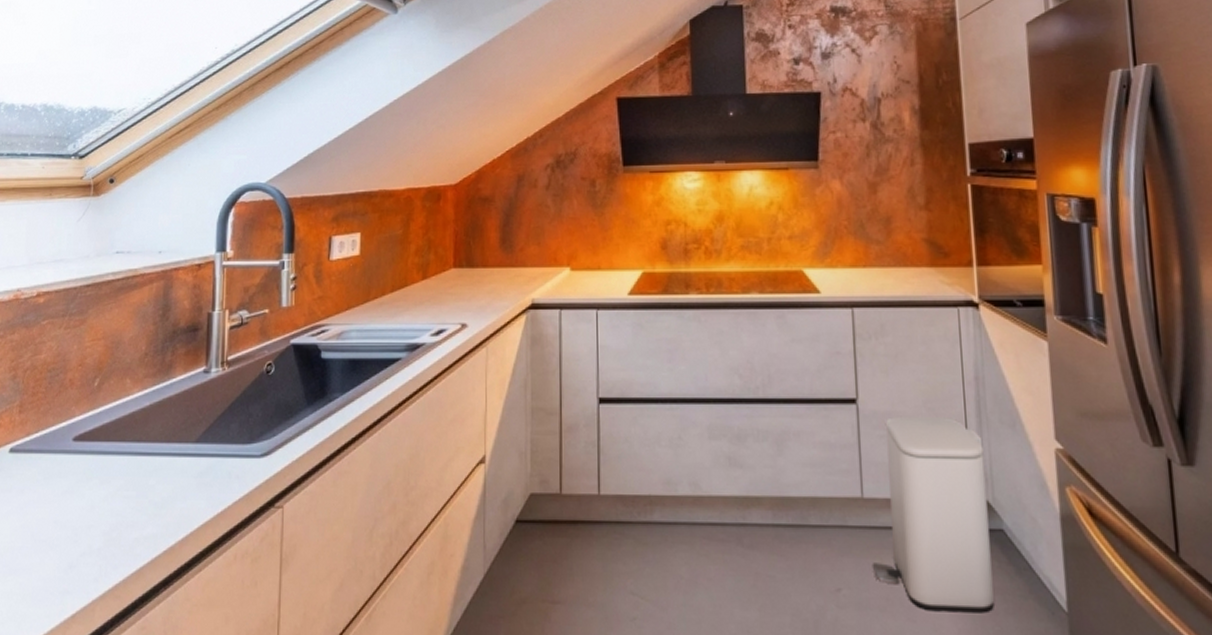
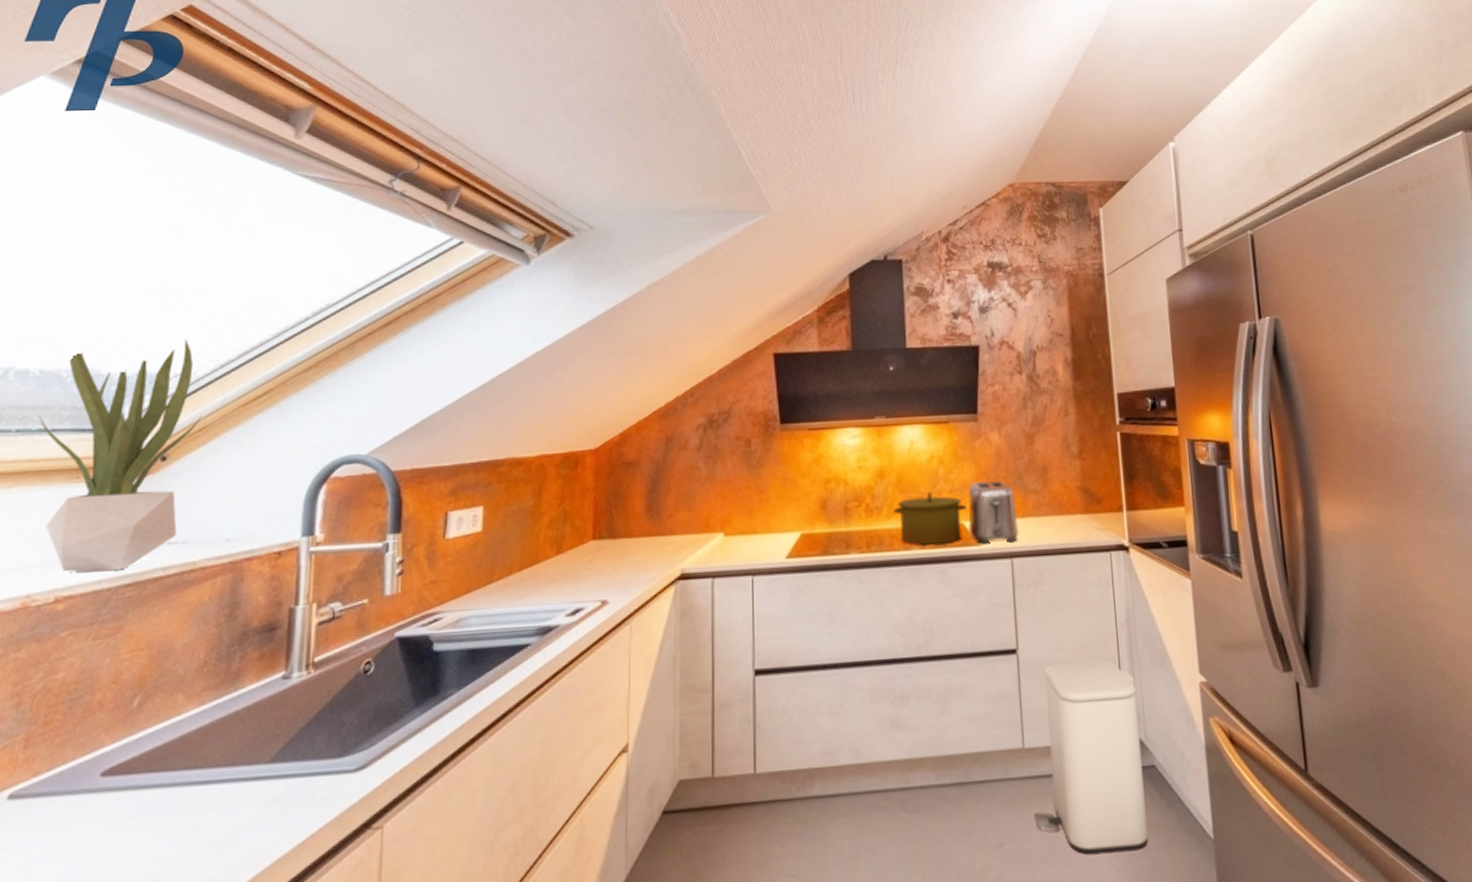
potted plant: none [22,80,139,273] -> present [38,340,202,572]
cooking pot: none [731,237,807,291] -> present [893,492,968,546]
toaster: none [808,229,860,292] -> present [968,480,1018,543]

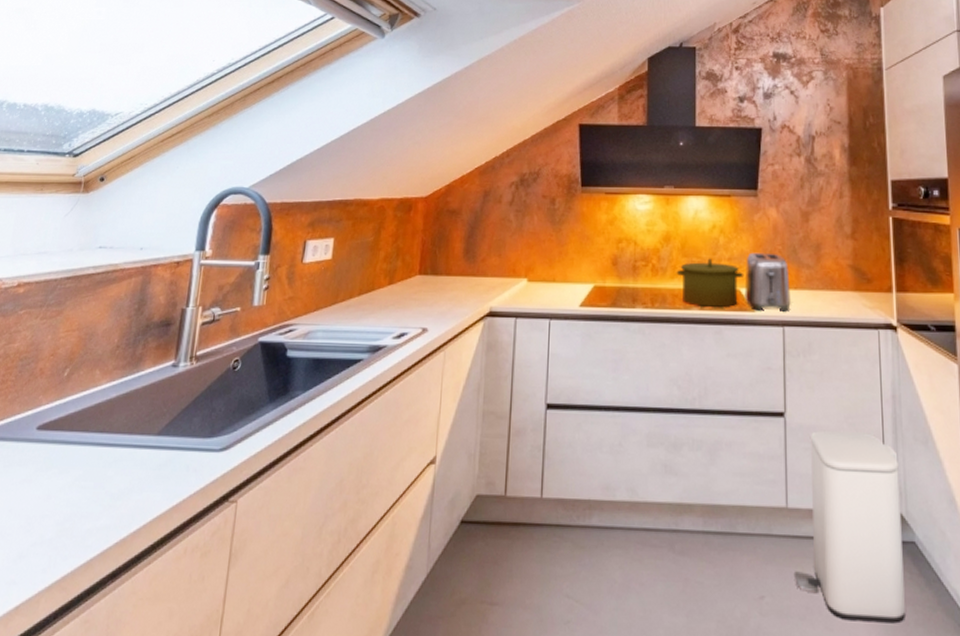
potted plant: present [38,340,202,572] -> none [16,86,132,266]

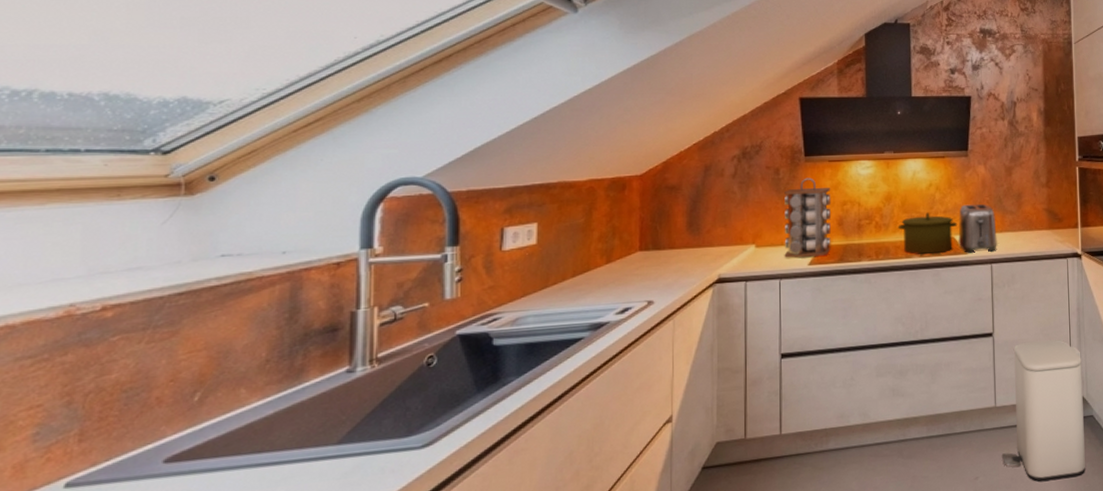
spice rack: none [555,210,607,299] -> present [784,177,832,259]

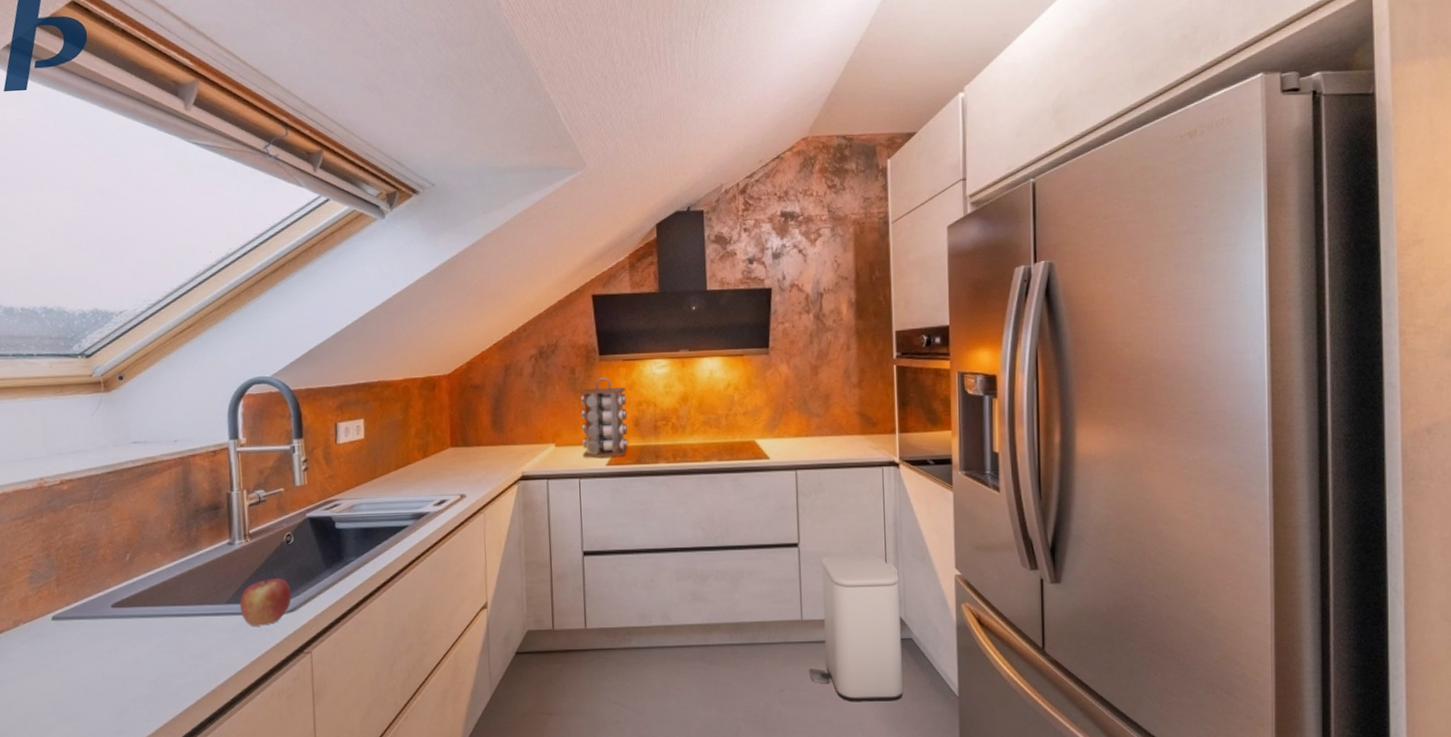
apple: none [355,407,428,469] -> present [239,577,292,626]
cooking pot: present [897,212,958,255] -> none [695,414,759,459]
toaster: present [958,203,997,252] -> none [759,405,802,457]

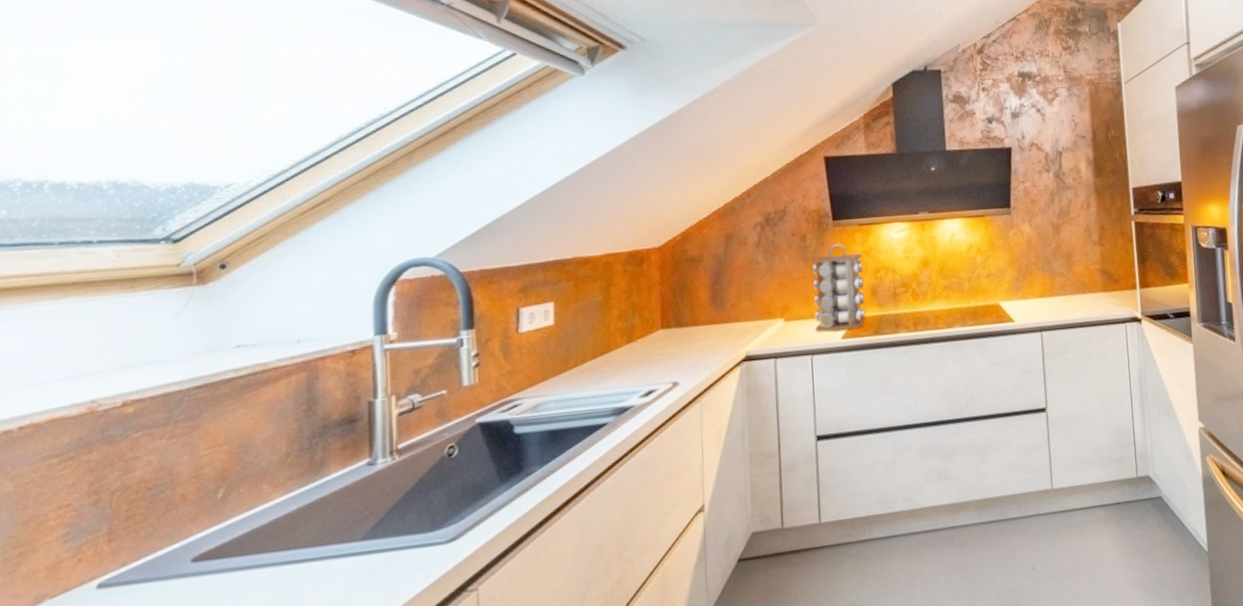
apple: present [239,577,292,626] -> none [380,500,453,565]
pedal bin: present [808,554,904,702] -> none [1061,413,1156,571]

